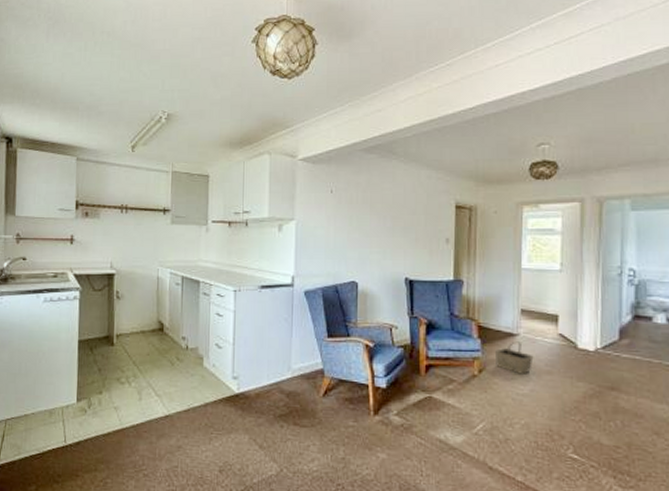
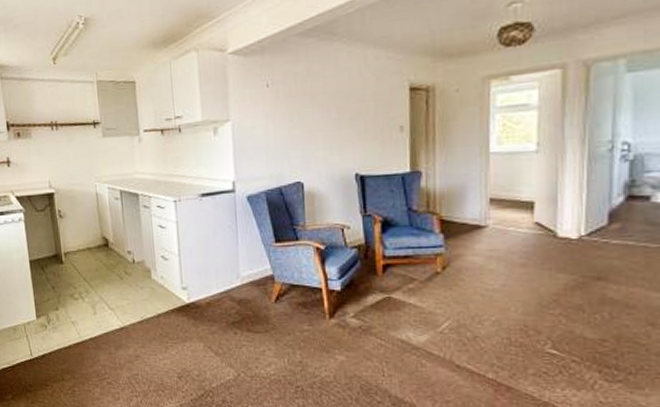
basket: present [494,341,534,374] -> none [459,233,505,269]

